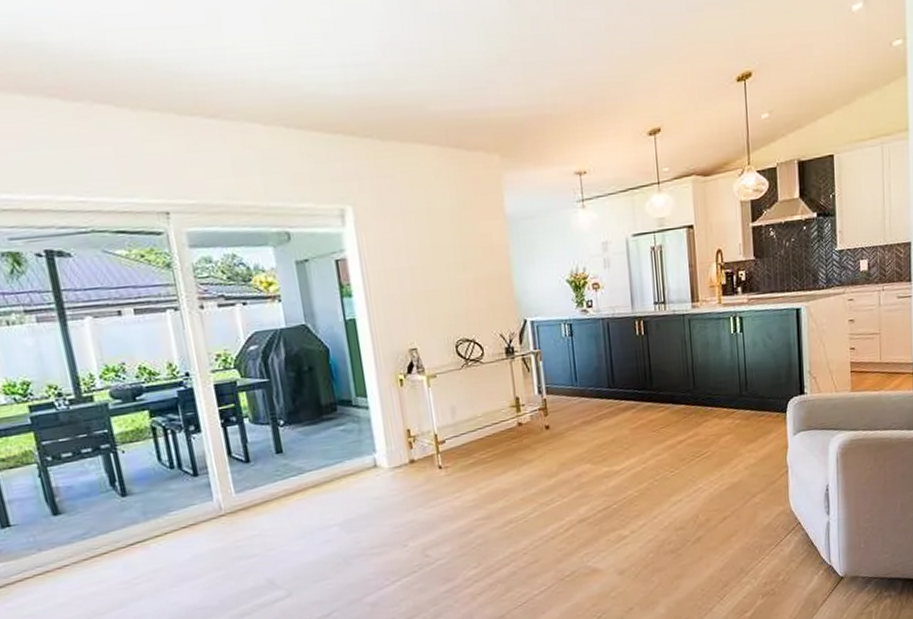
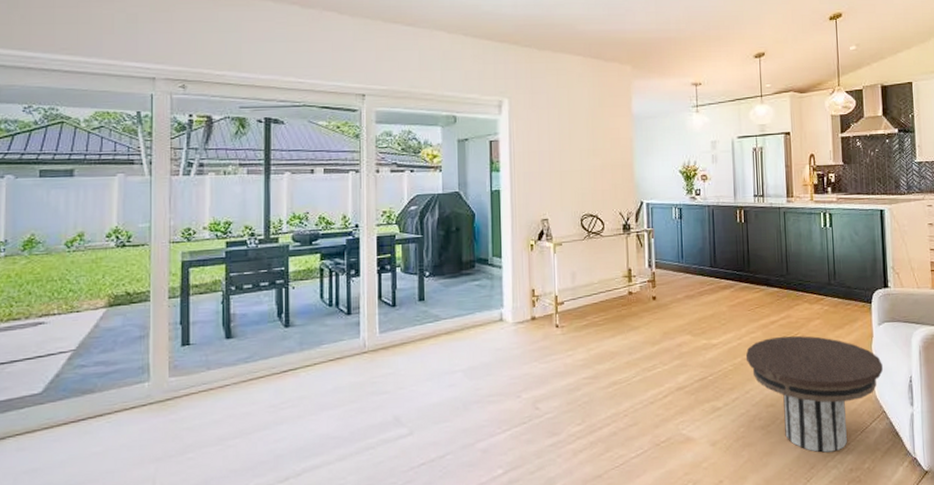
side table: none [651,452,798,570] -> present [745,335,883,453]

